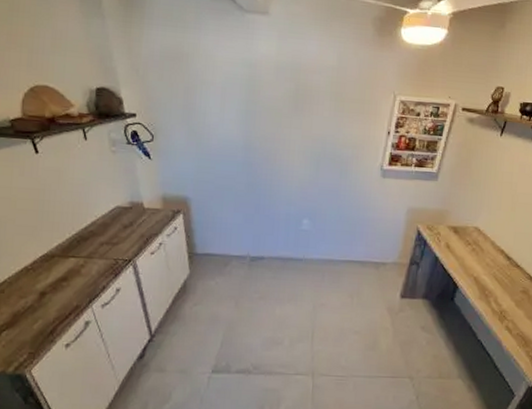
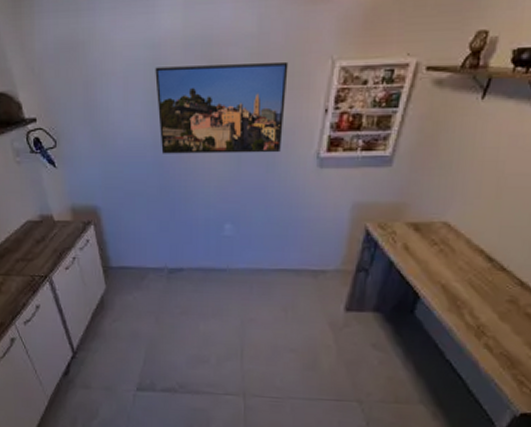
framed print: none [250,83,361,163] -> present [155,61,289,154]

